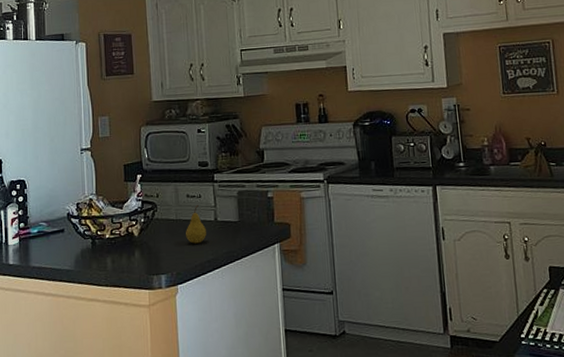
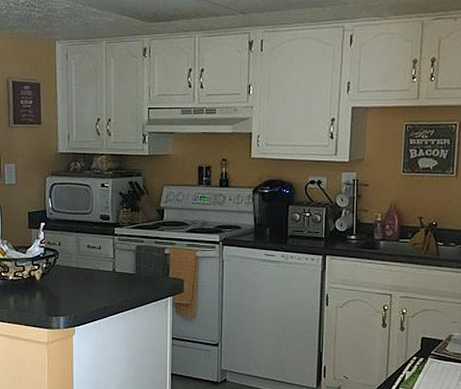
fruit: present [186,204,206,244] -> none [85,255,104,291]

